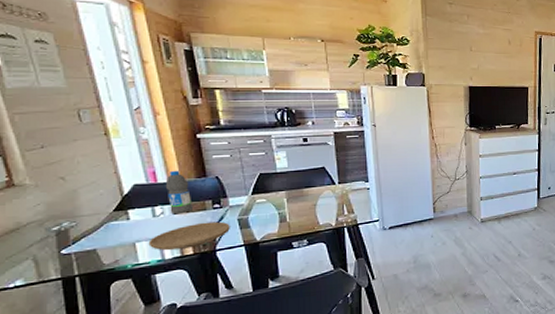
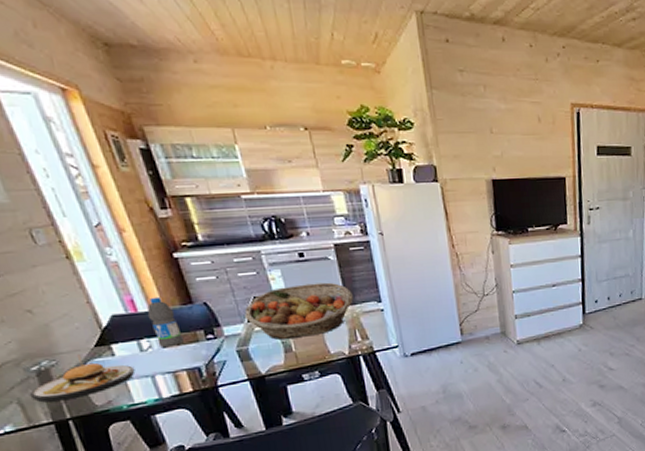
plate: none [45,217,145,260] -> present [29,354,135,403]
plate: present [148,221,230,250] -> none [140,354,230,388]
fruit basket: none [250,163,345,211] -> present [244,282,353,340]

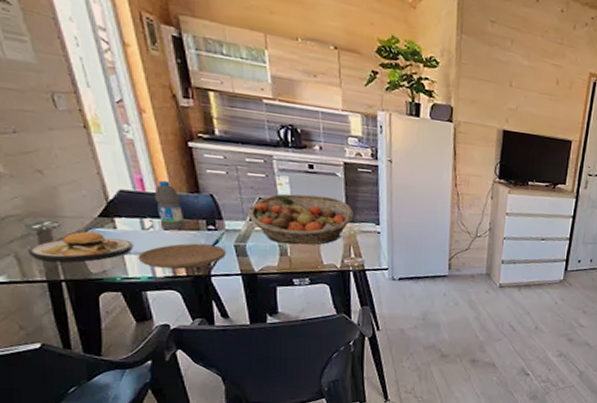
plate: none [140,354,230,388] -> present [138,243,226,269]

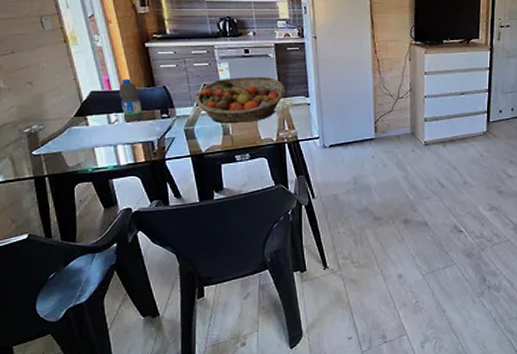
plate: present [27,221,134,263] -> none [19,122,102,160]
plate: present [138,243,226,269] -> none [105,131,177,156]

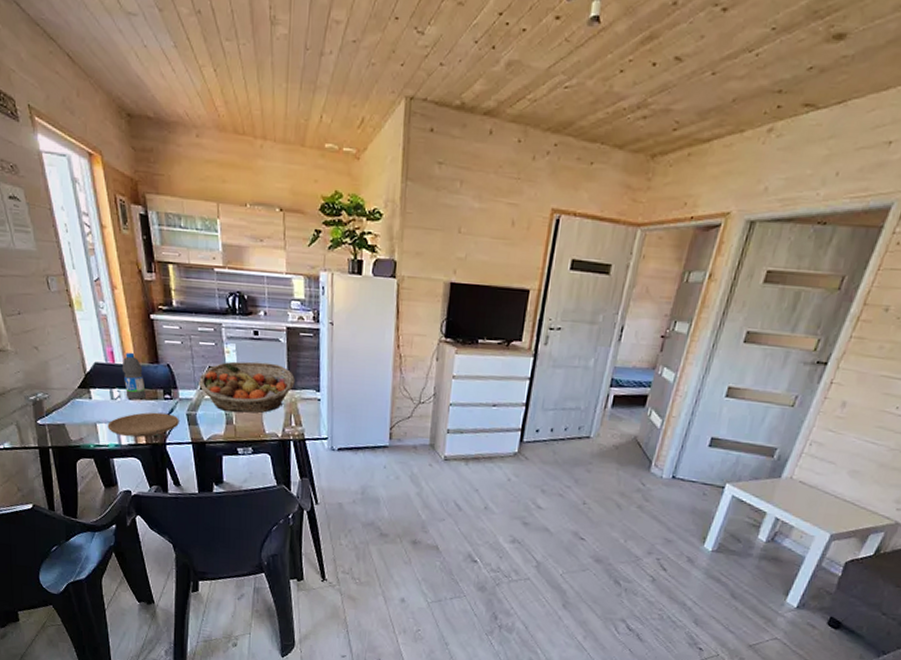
plate: none [105,131,177,156] -> present [107,412,179,437]

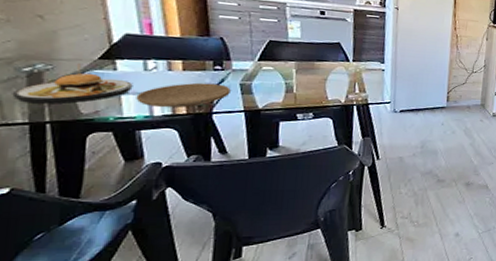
plate: none [25,392,105,431] -> present [12,63,133,104]
water bottle: present [121,352,146,401] -> none [161,24,191,72]
fruit basket: present [199,361,295,413] -> none [256,36,360,82]

